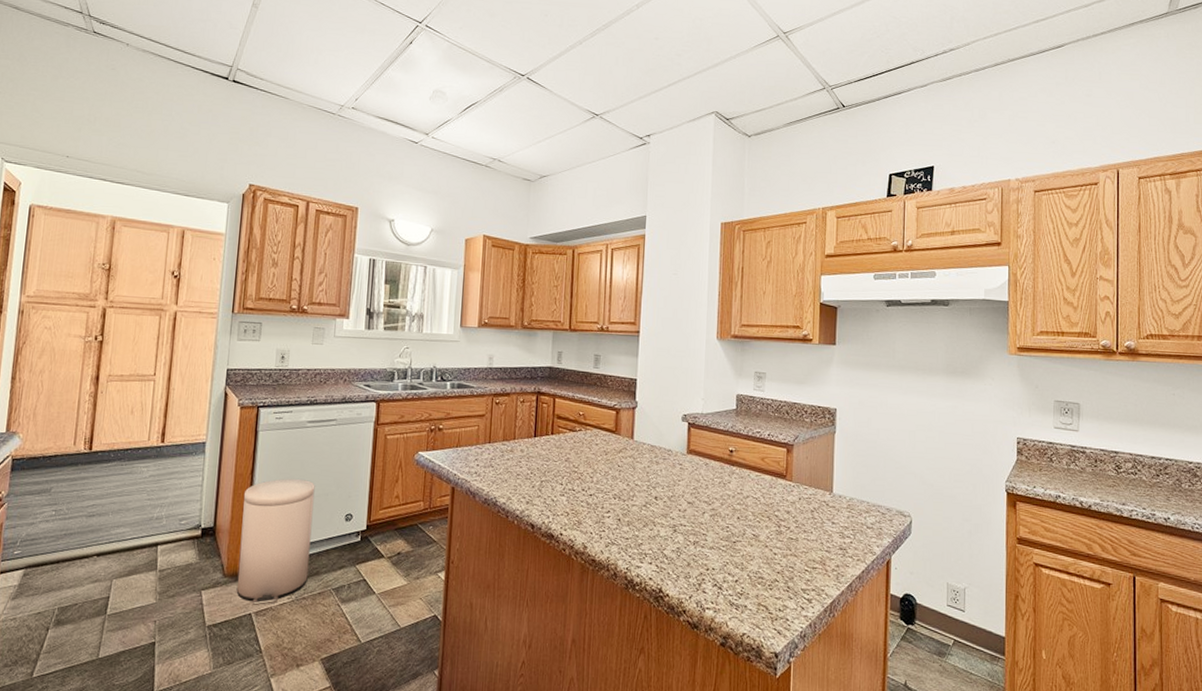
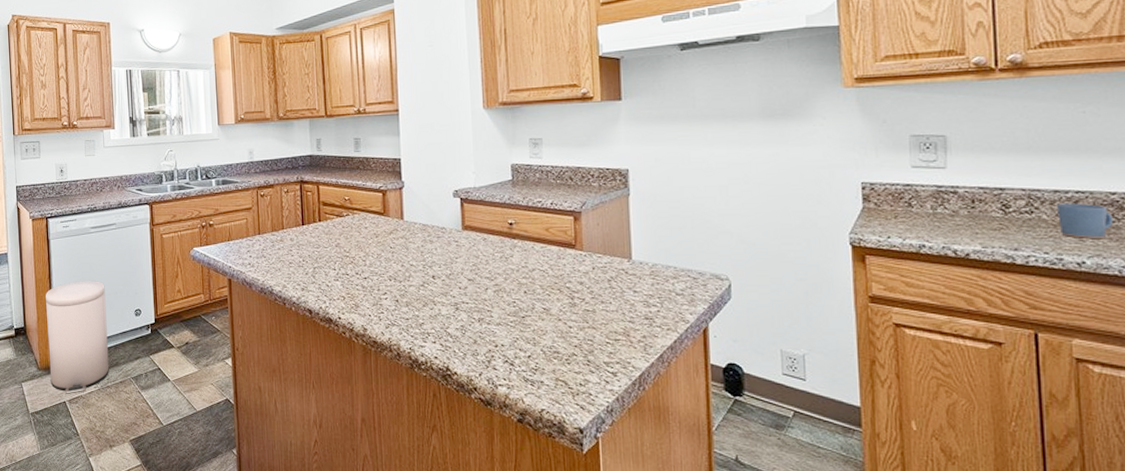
mug: none [1152,468,1189,500] -> present [1056,203,1113,240]

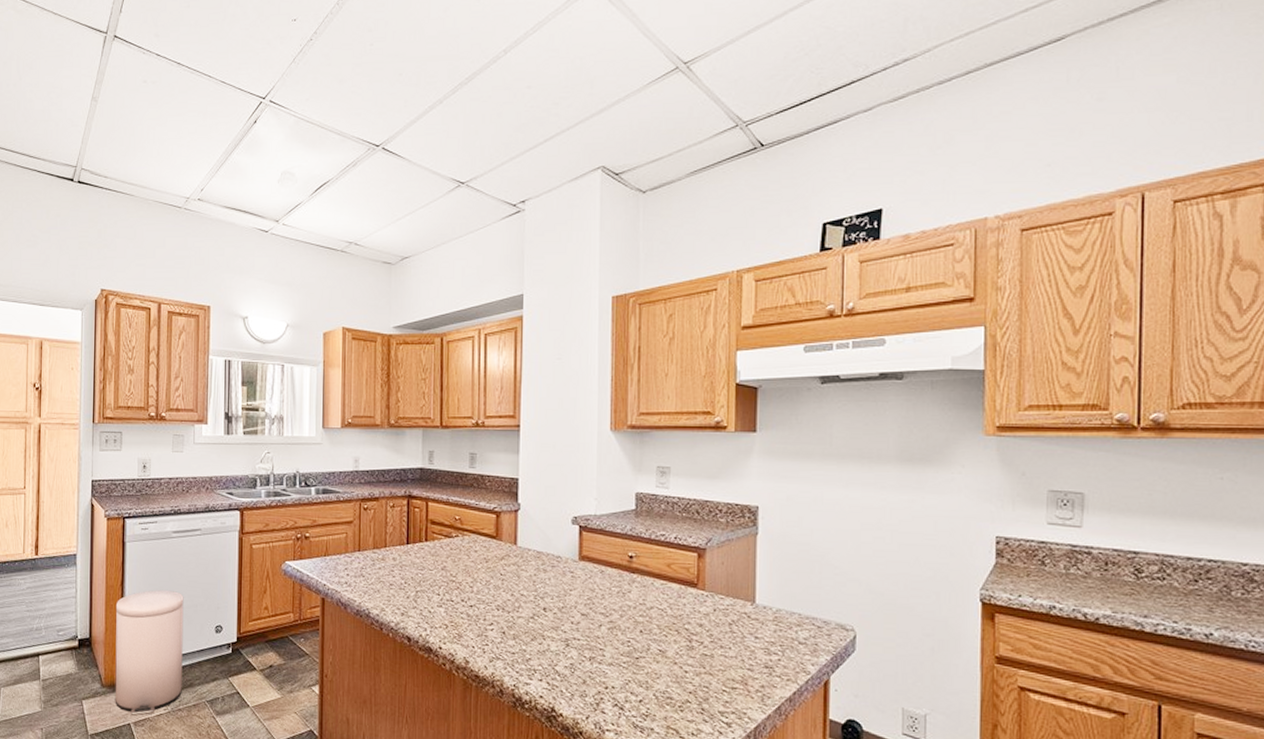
mug: present [1056,203,1113,240] -> none [1188,571,1242,611]

